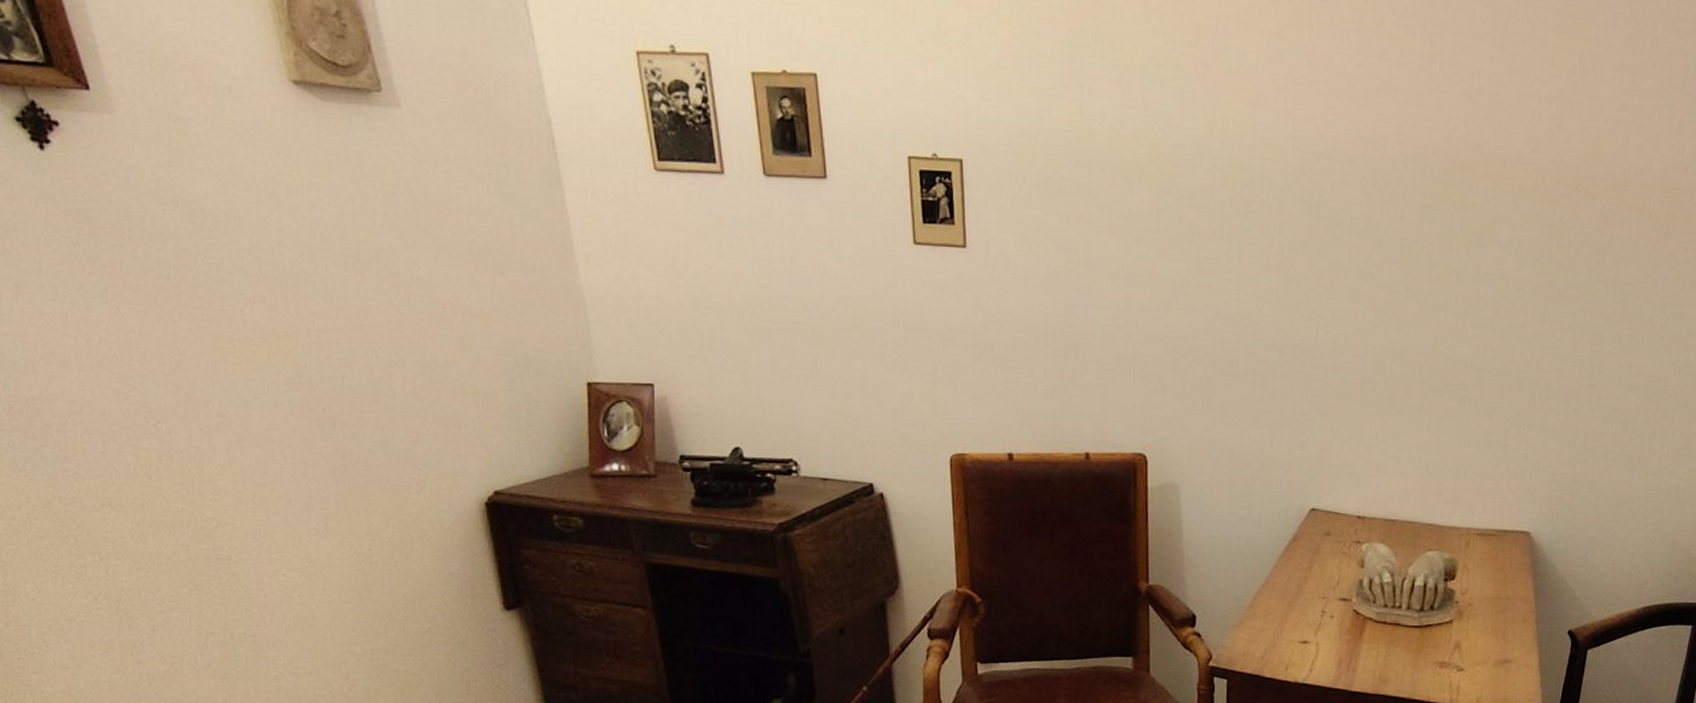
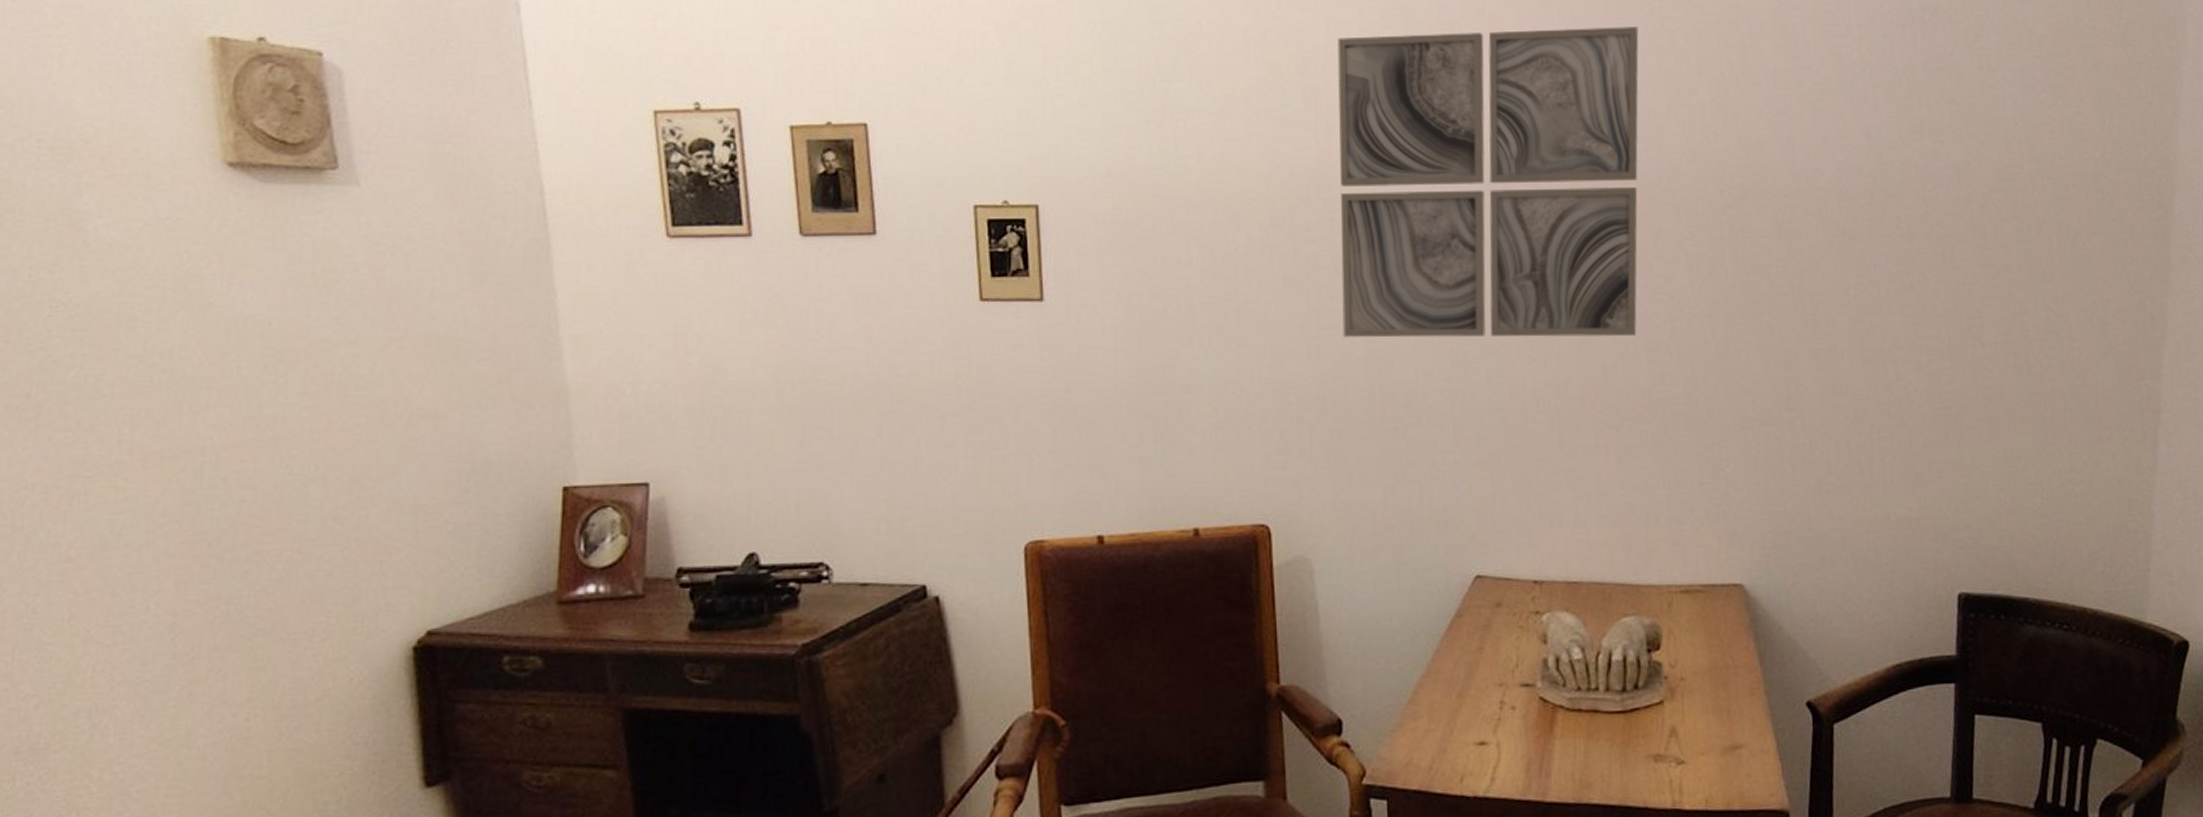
wall art: none [1216,11,1502,311] -> present [1337,27,1639,338]

